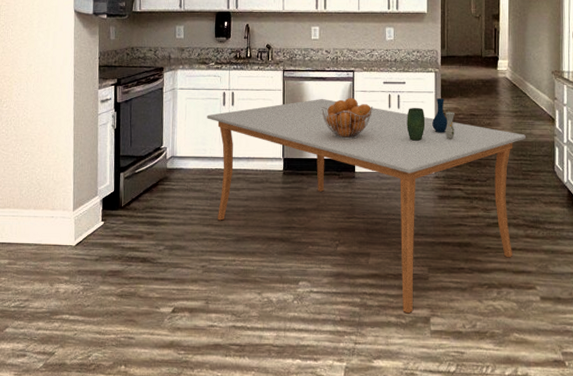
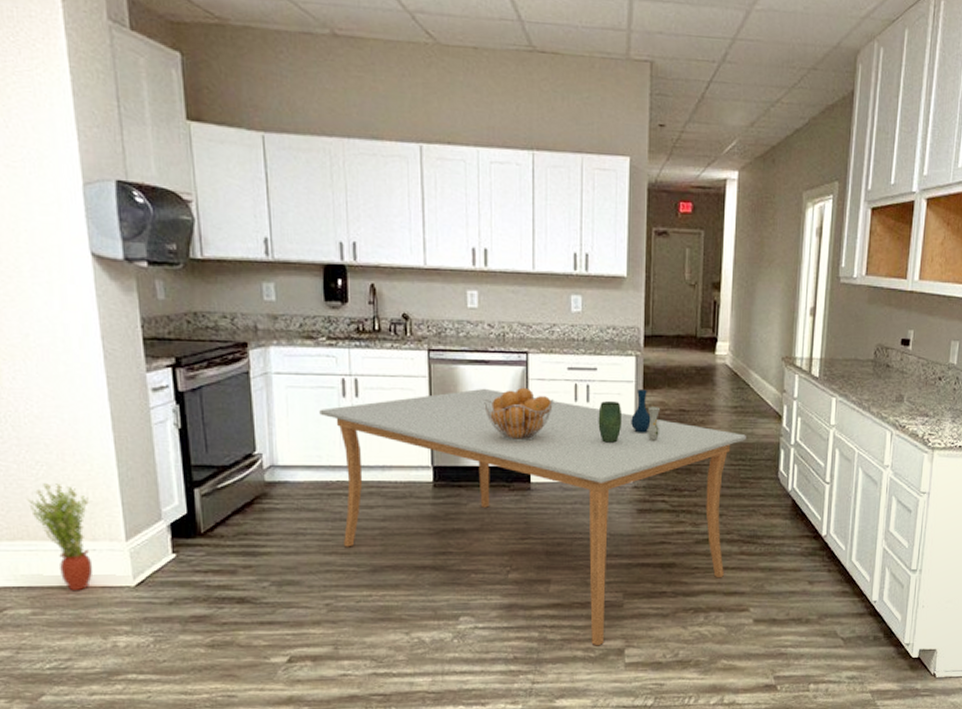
potted plant: none [16,167,53,247] -> present [26,483,93,590]

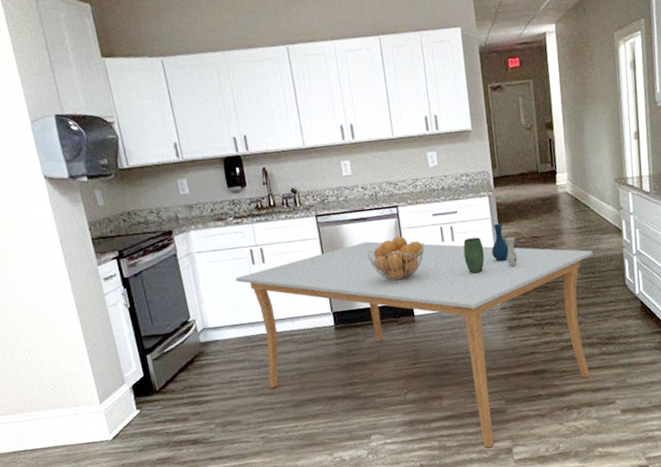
potted plant: present [26,483,93,590] -> none [21,364,79,449]

